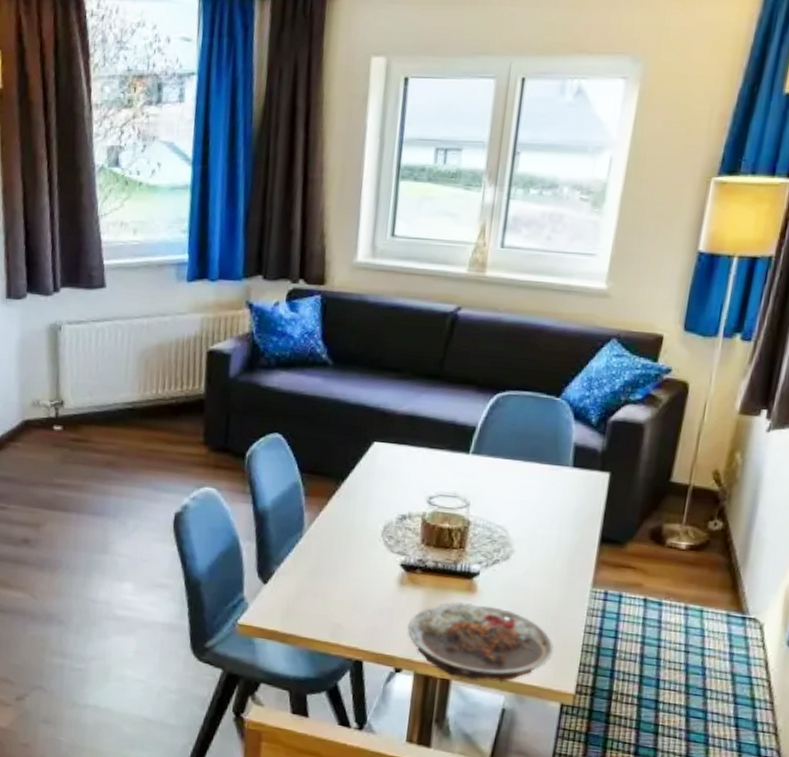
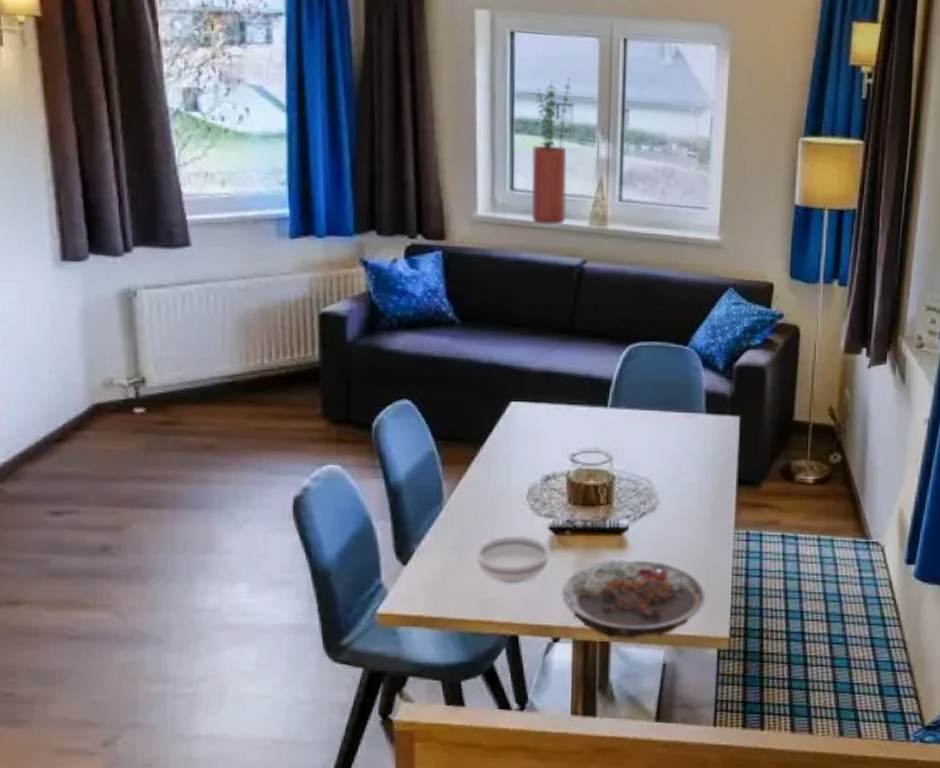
bowl: none [329,567,399,612] -> present [476,535,549,582]
vase: none [409,122,462,272] -> present [531,78,571,226]

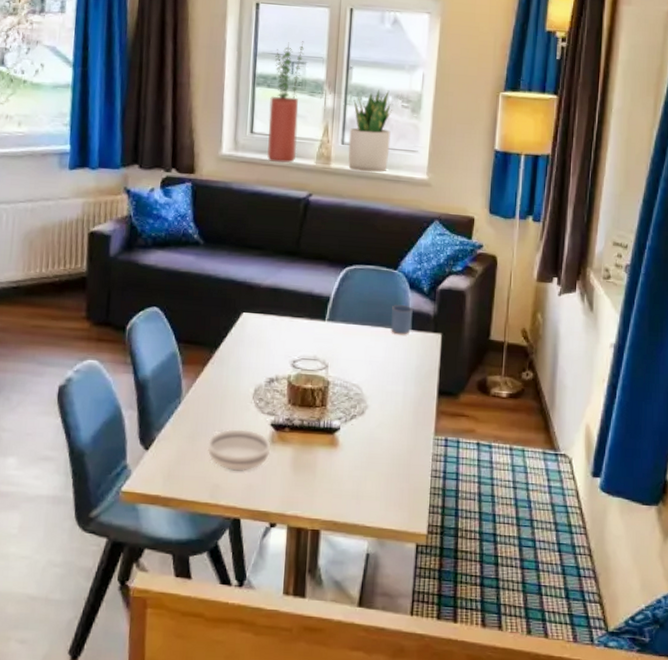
plate: present [562,560,705,638] -> none [279,456,406,529]
planter: none [627,136,678,234] -> present [348,89,393,173]
mug: none [682,385,707,420] -> present [390,304,413,335]

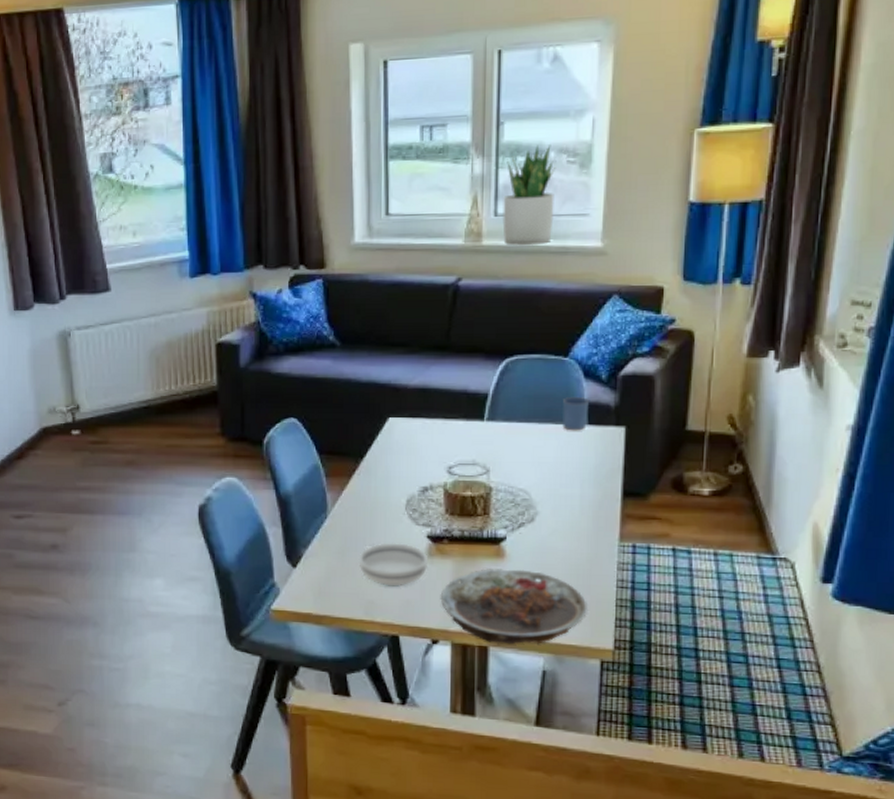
vase: present [266,41,305,164] -> none [406,99,445,246]
plate: none [279,456,406,529] -> present [440,569,587,645]

